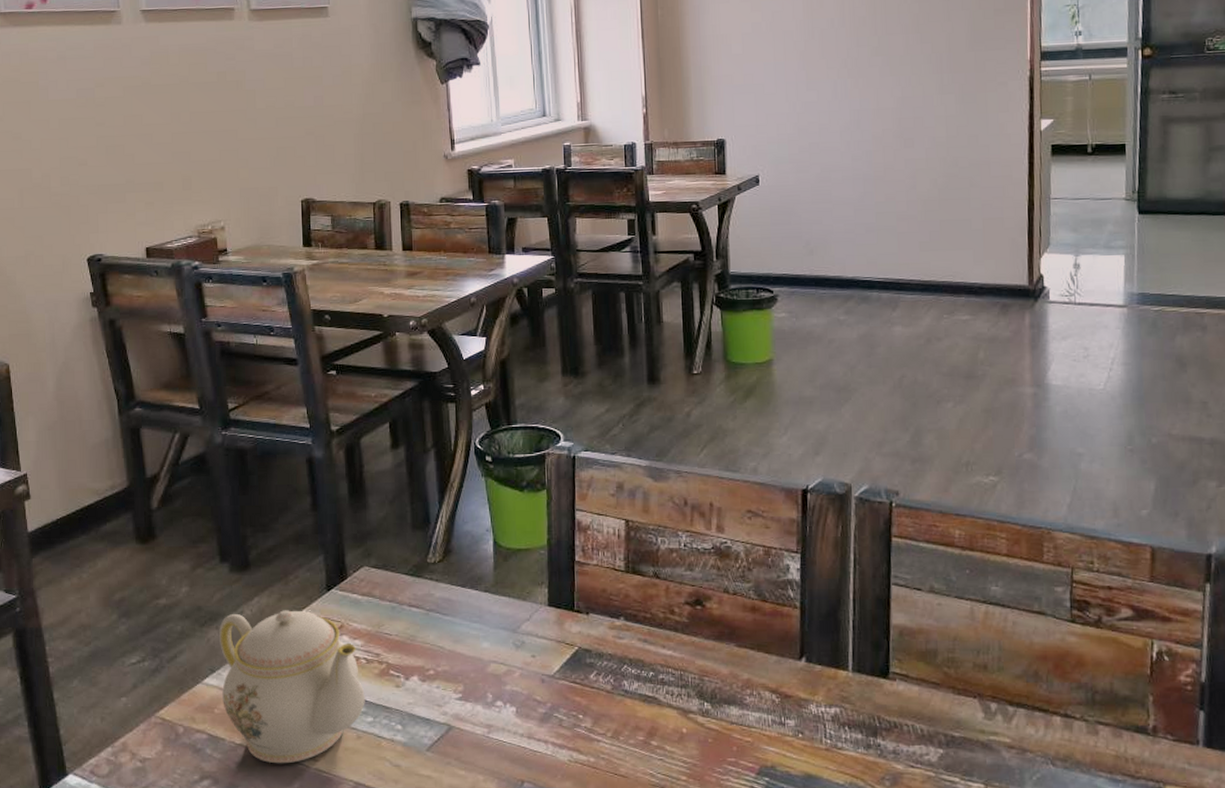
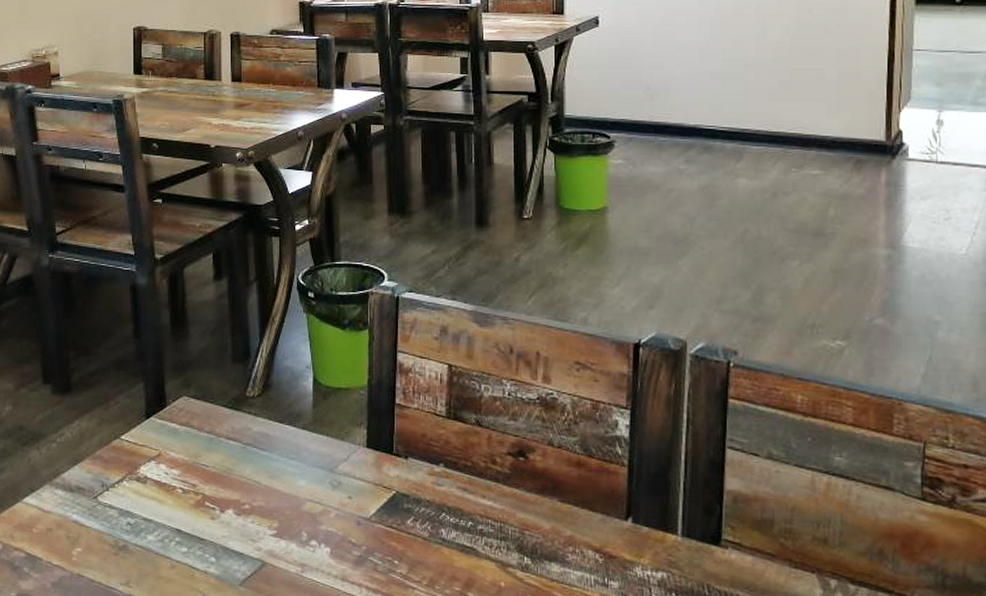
teapot: present [219,610,365,764] -> none [40,435,180,588]

